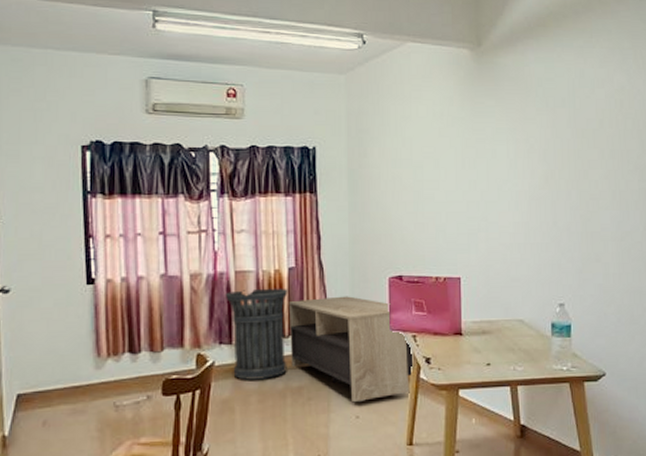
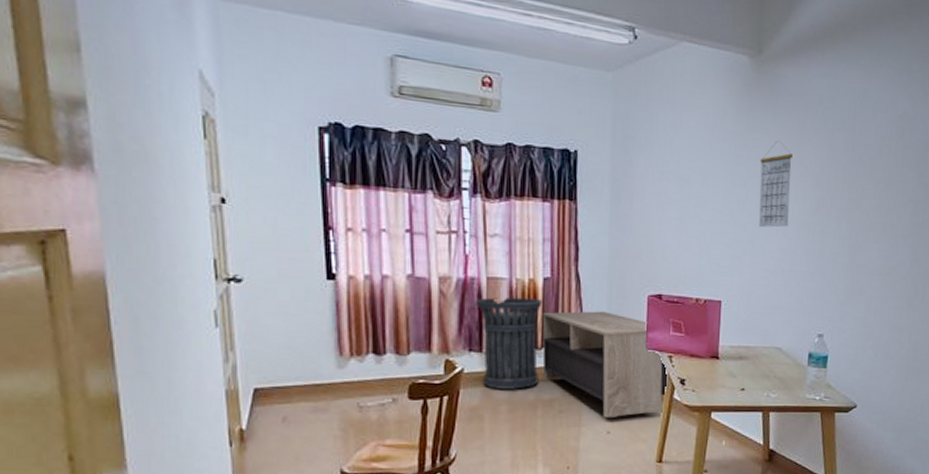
calendar: none [487,121,520,203] -> present [759,140,794,228]

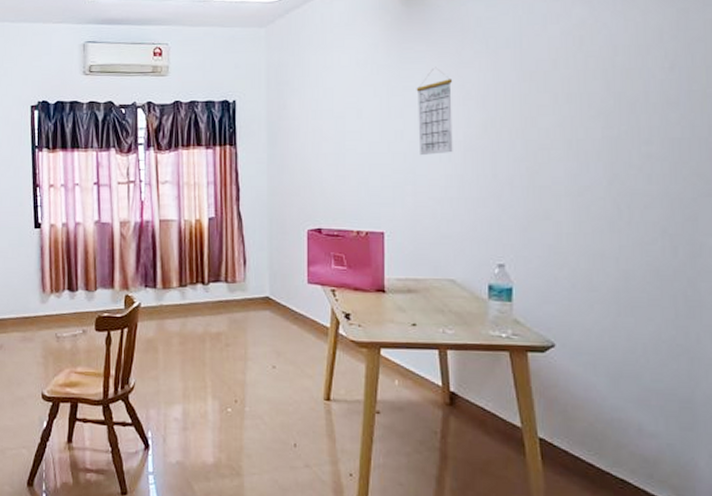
trash can: present [475,297,543,390] -> none [150,237,208,323]
tv stand: present [542,311,667,418] -> none [208,247,331,353]

